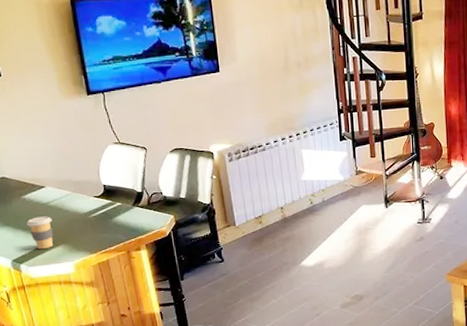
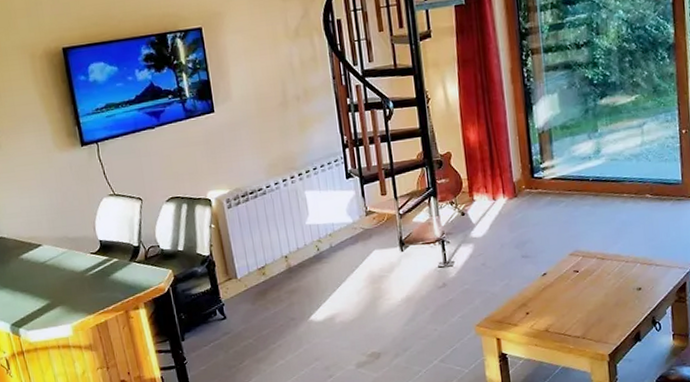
coffee cup: present [26,216,53,250] -> none [24,276,51,312]

